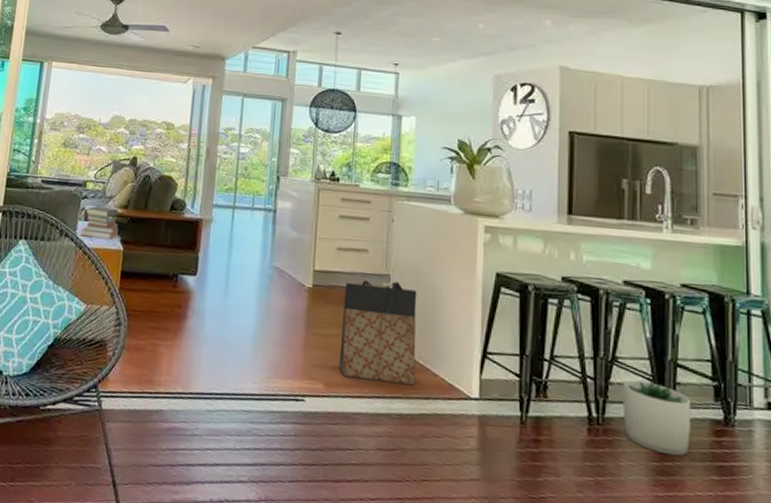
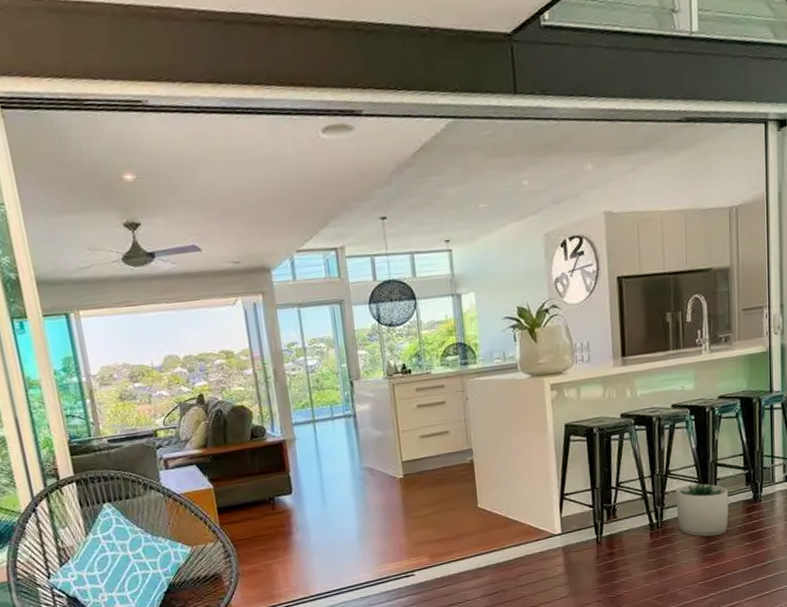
books: present [80,205,119,241] -> none [164,450,204,485]
bag: present [338,280,417,386] -> none [433,453,508,547]

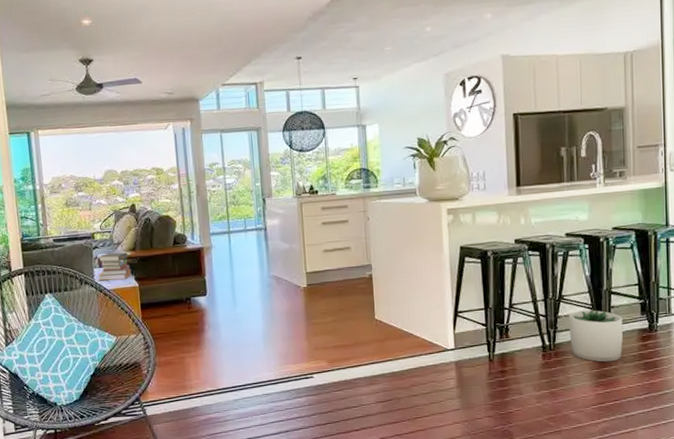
books: none [164,450,204,485] -> present [98,252,132,281]

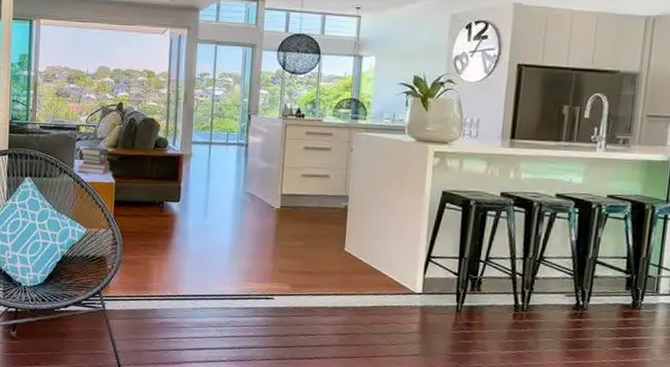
planter: present [568,310,623,362] -> none [544,275,605,333]

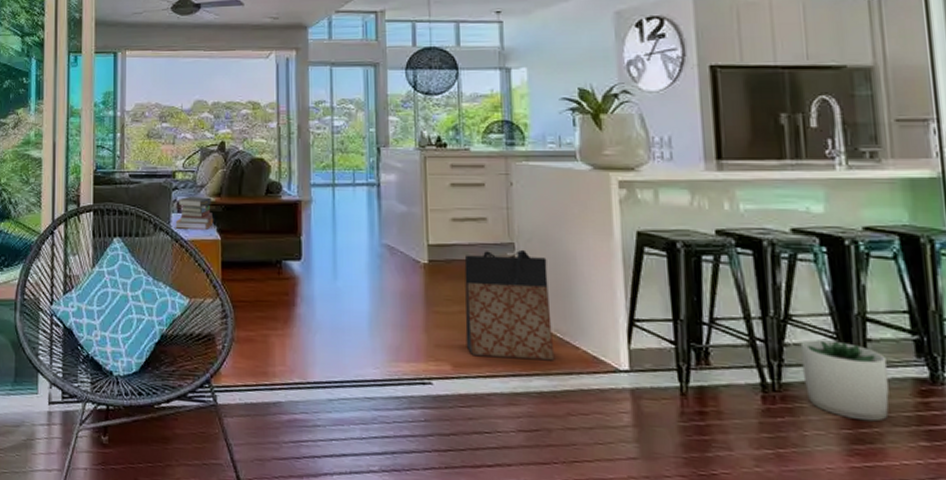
bag: none [303,201,372,285] -> present [464,249,555,361]
planter: none [544,275,605,333] -> present [800,339,889,422]

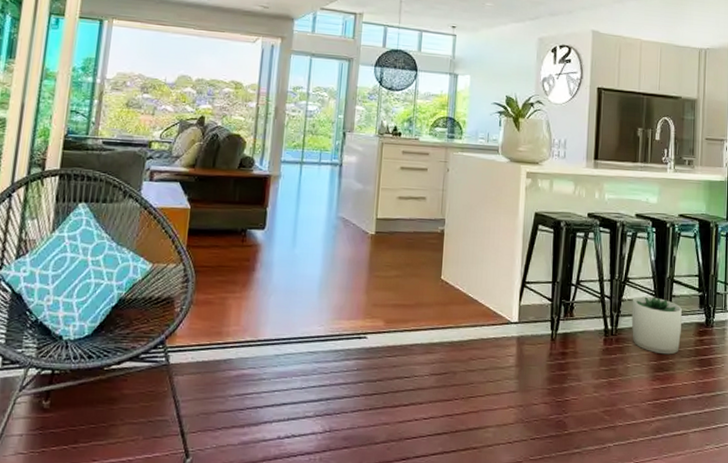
books: present [175,195,214,231] -> none [145,165,186,200]
bag: present [464,249,555,361] -> none [398,224,468,316]

